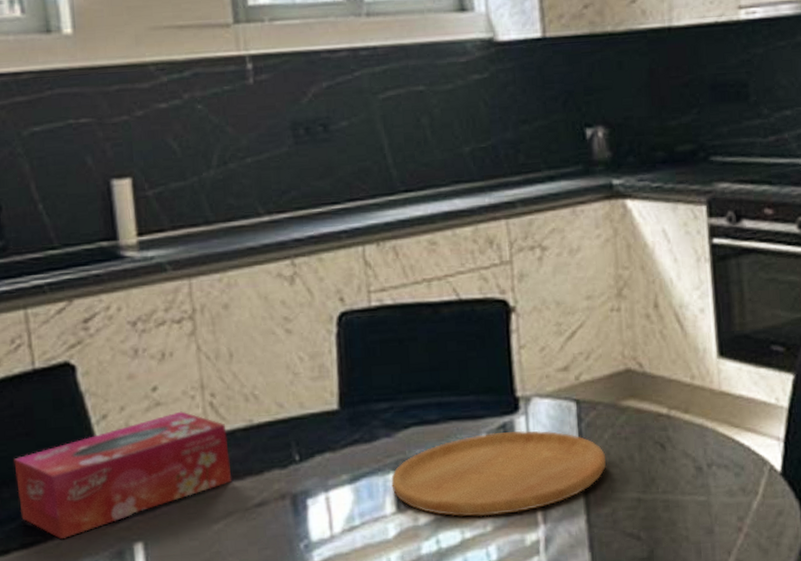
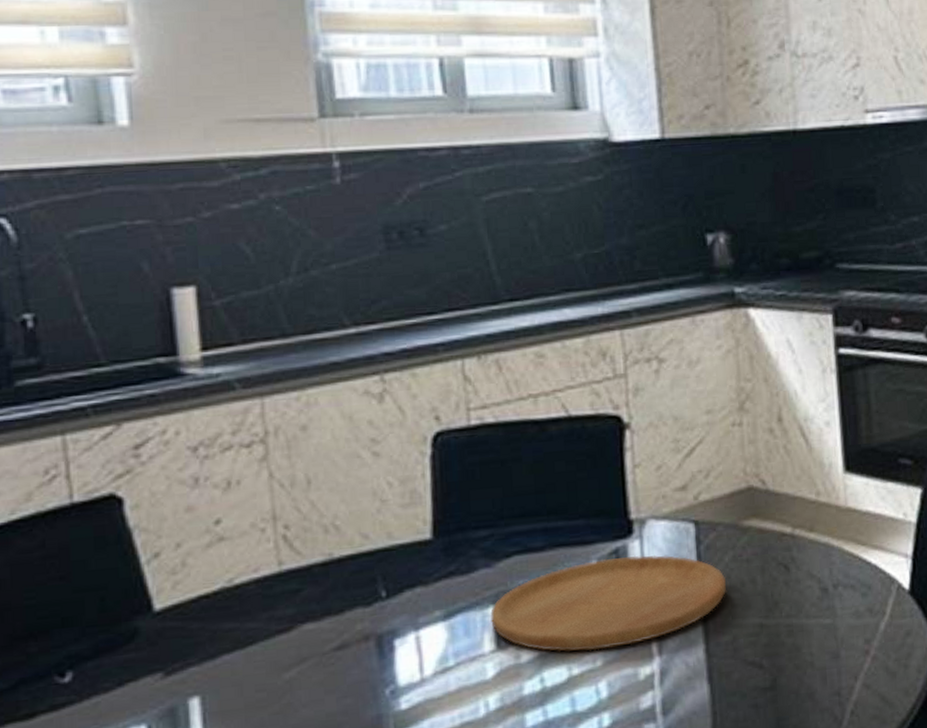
tissue box: present [14,411,232,540] -> none [44,546,308,698]

